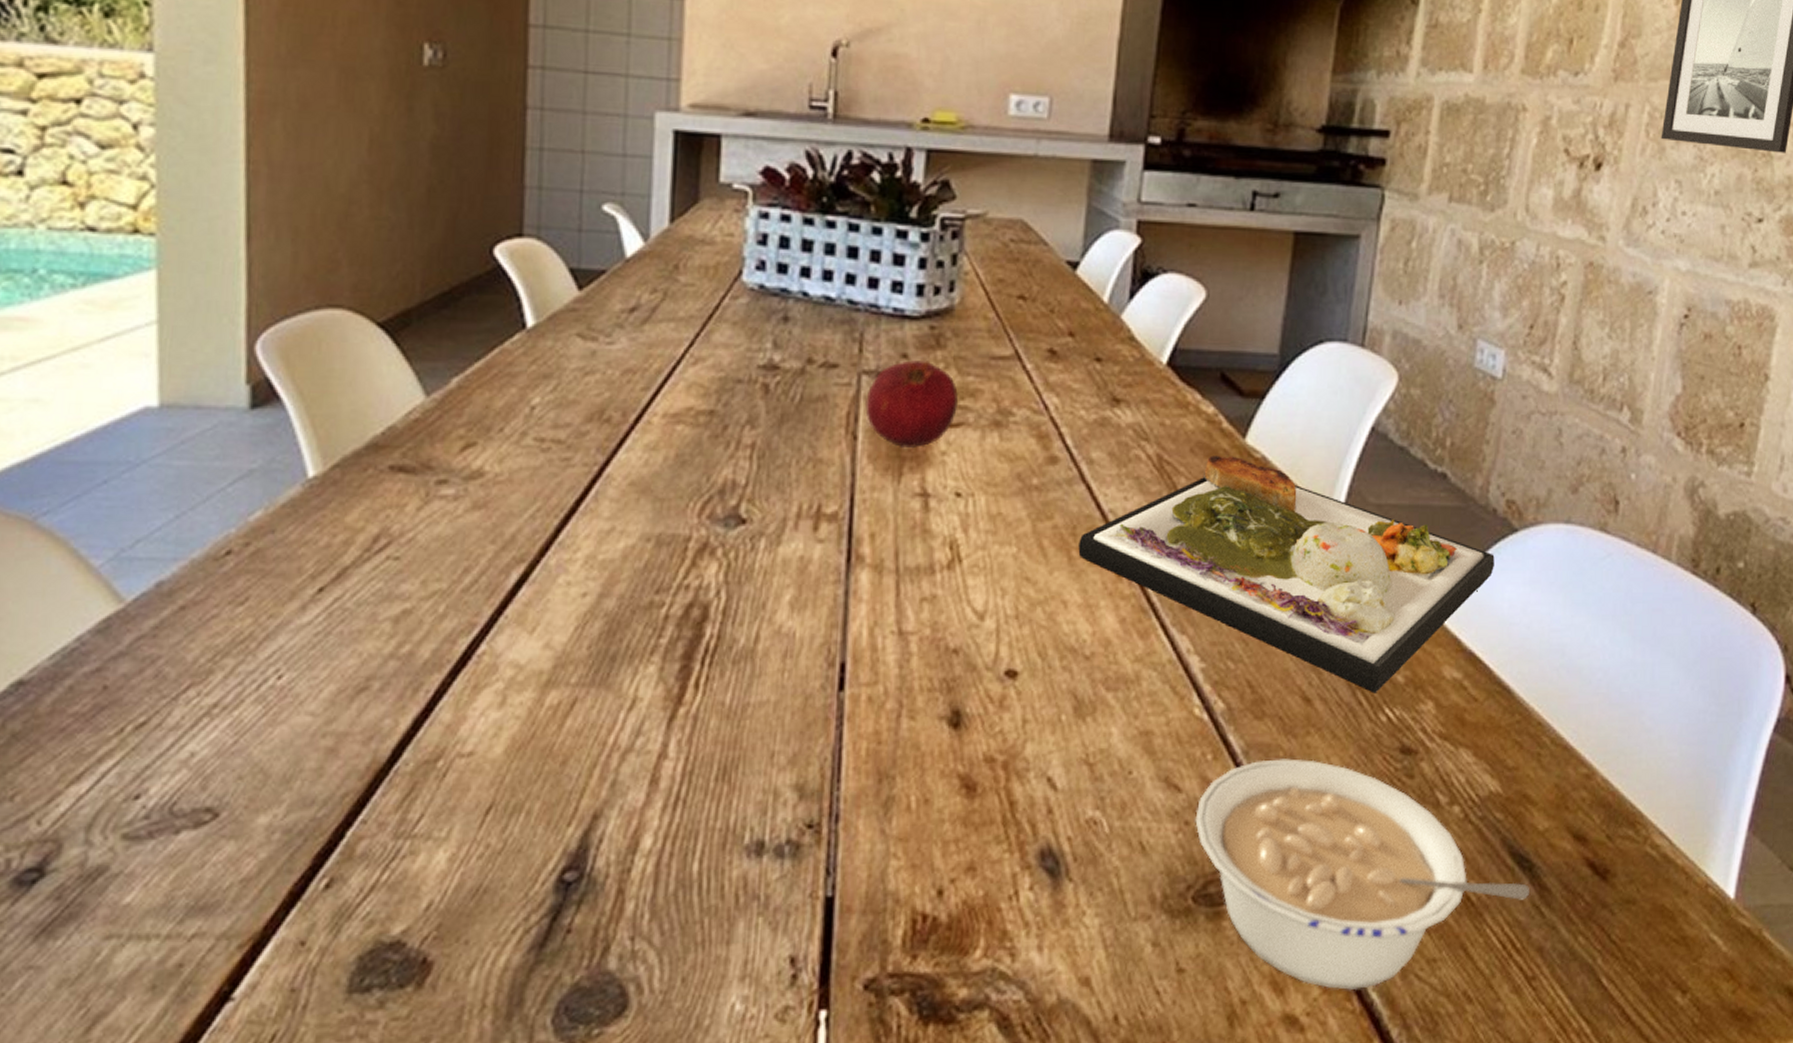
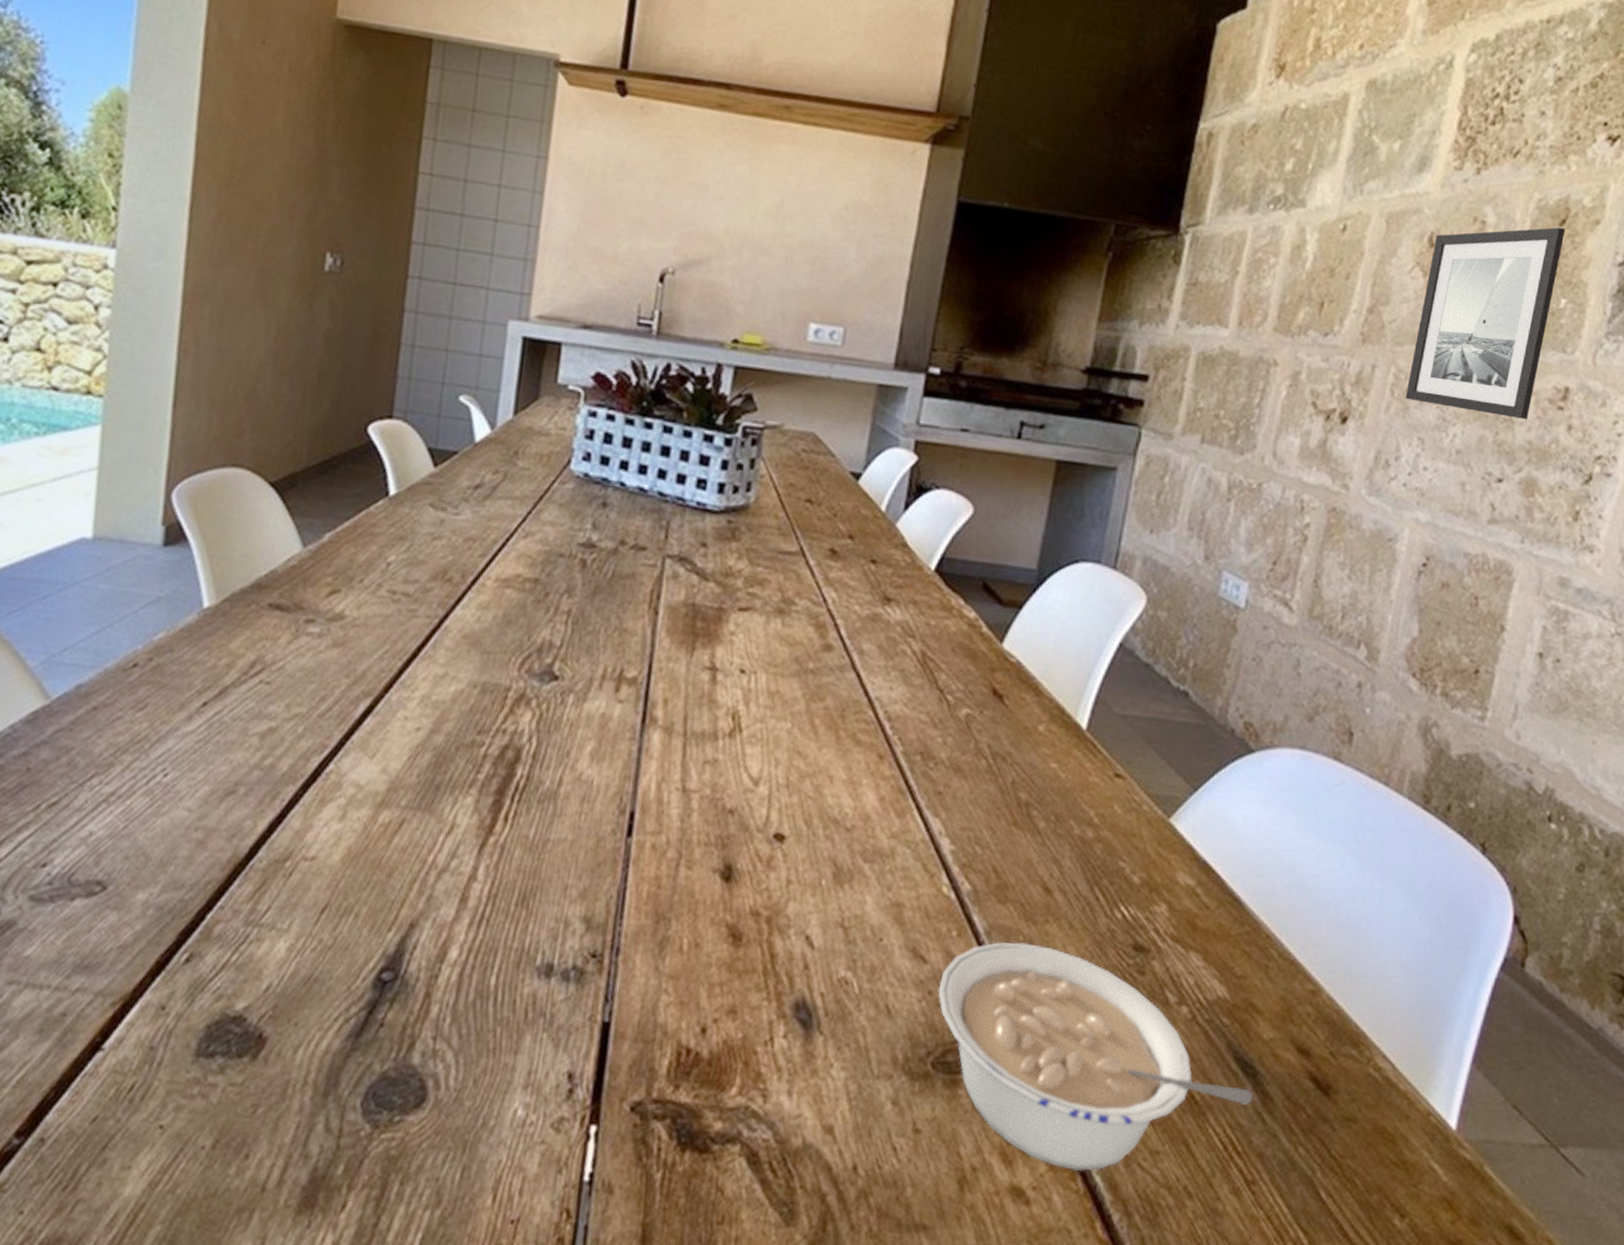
fruit: present [864,360,958,449] -> none [666,549,748,627]
dinner plate: present [1078,455,1495,694] -> none [845,656,1231,891]

